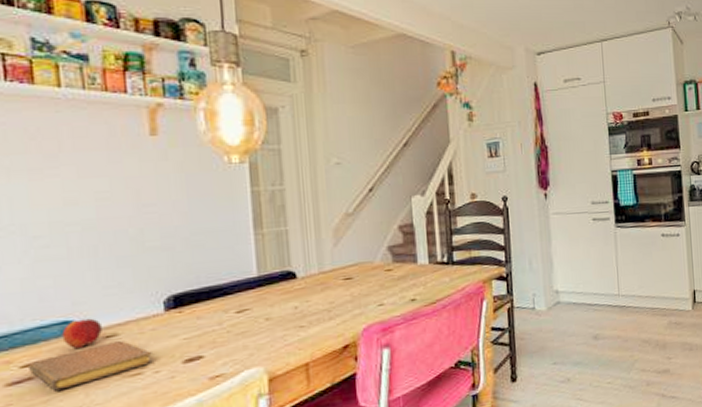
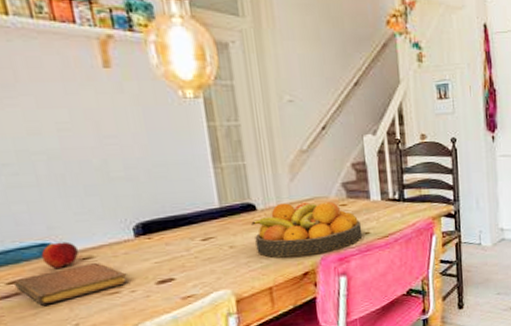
fruit bowl: none [289,266,408,330] -> present [250,201,363,258]

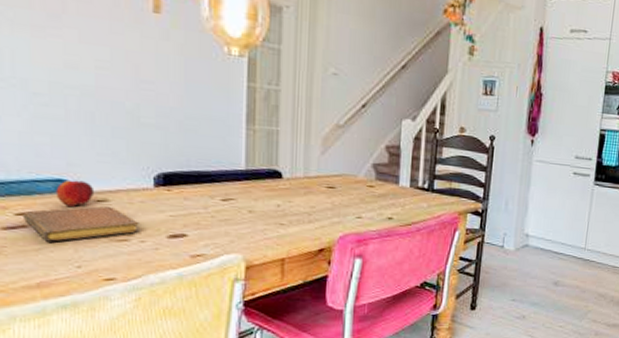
fruit bowl: present [250,201,363,258] -> none [273,175,386,232]

